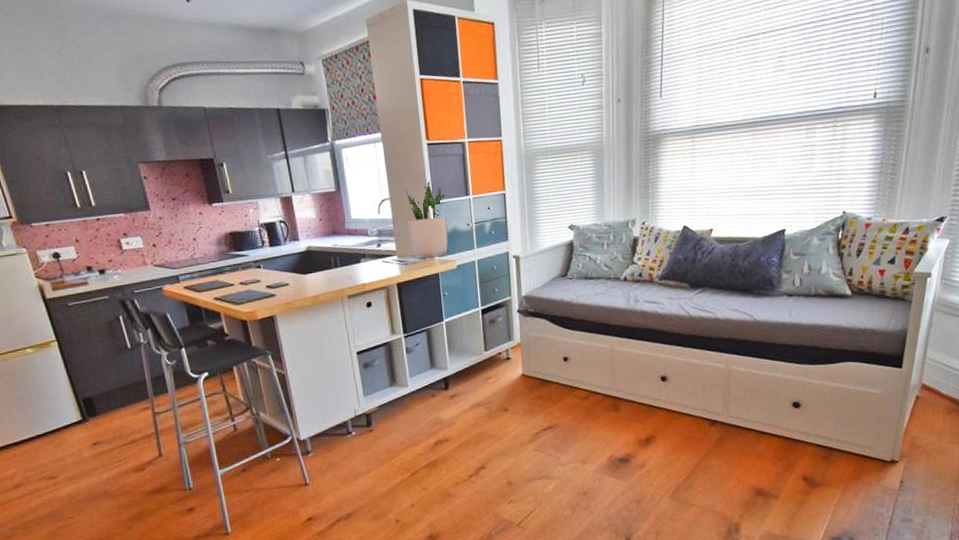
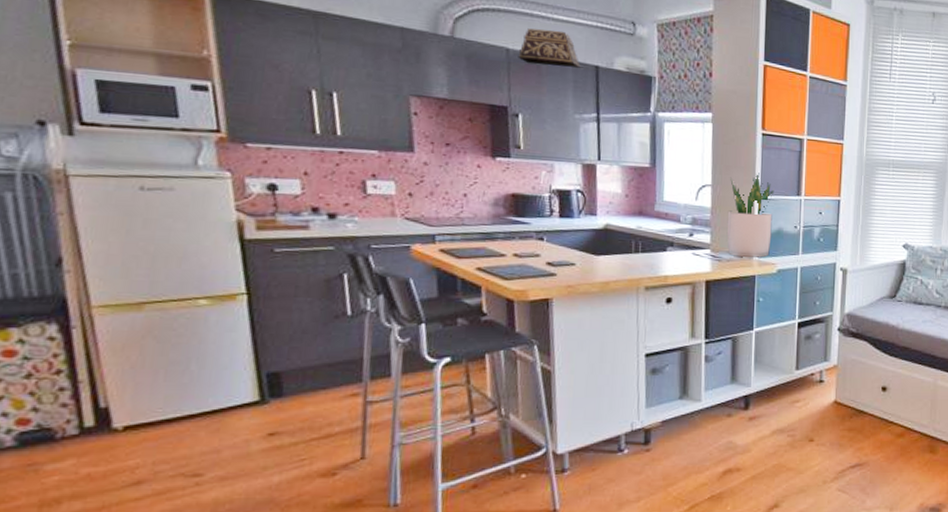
decorative box: none [213,82,265,118] -> present [518,28,581,68]

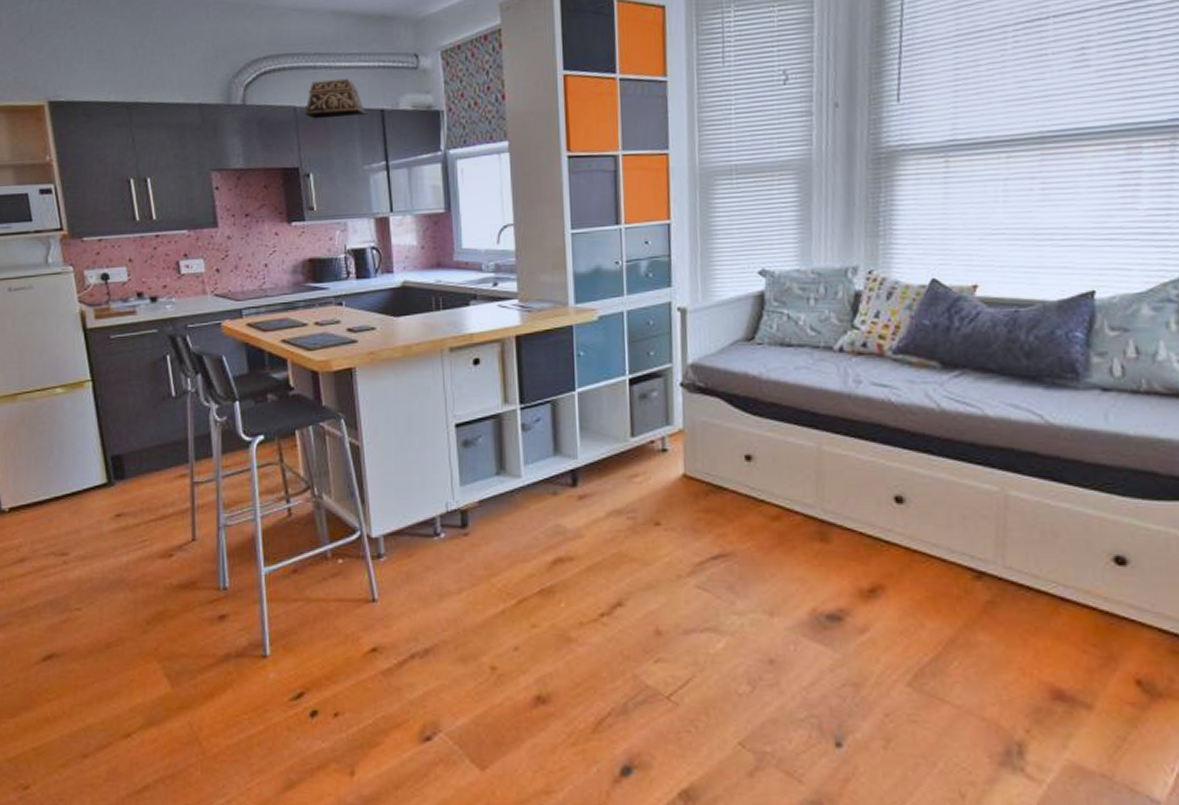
planter: present [727,173,775,258] -> none [534,203,589,306]

